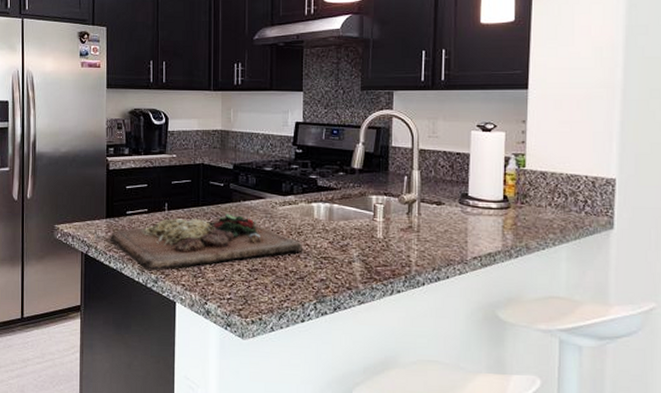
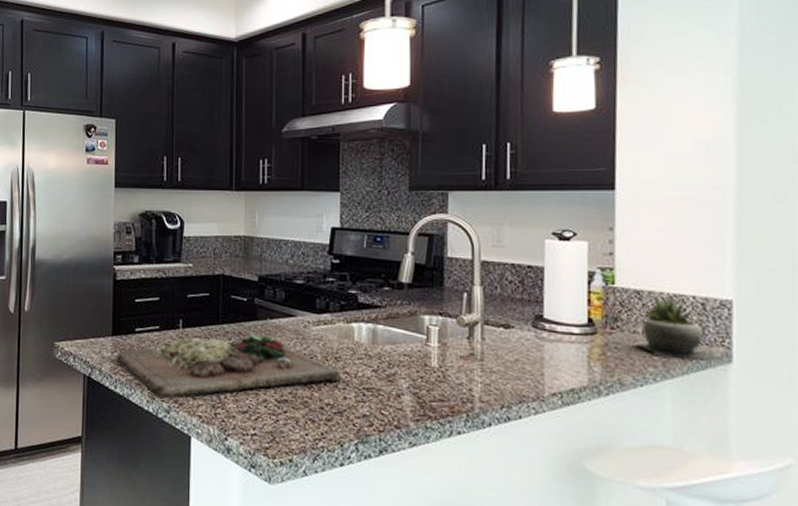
succulent plant: none [538,177,601,227] -> present [633,297,715,360]

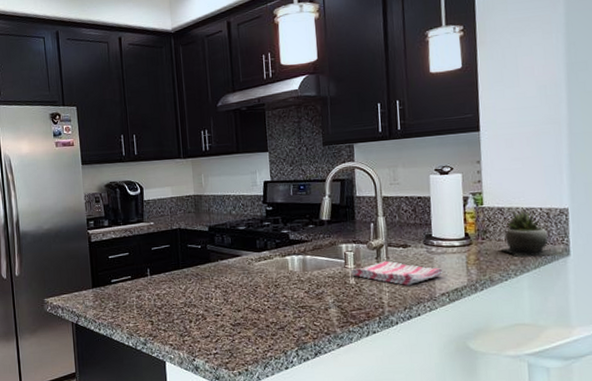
cutting board: present [116,333,342,399] -> none [97,273,282,334]
dish towel: none [433,342,556,378] -> present [351,260,443,286]

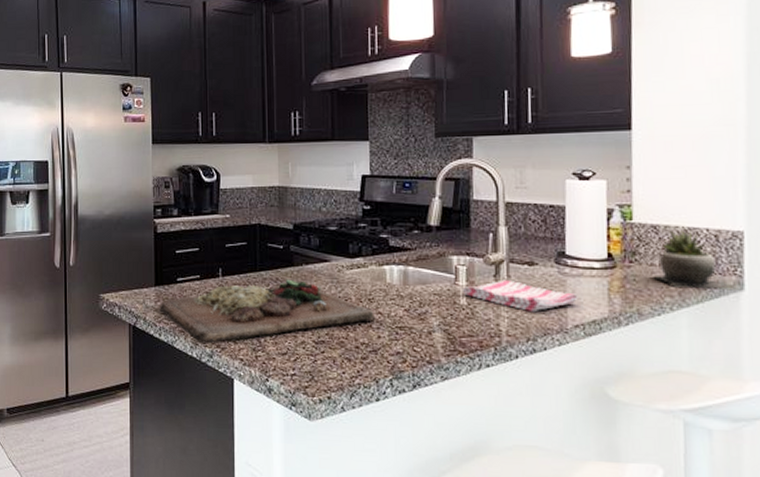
cutting board: none [97,273,282,334] -> present [159,279,376,344]

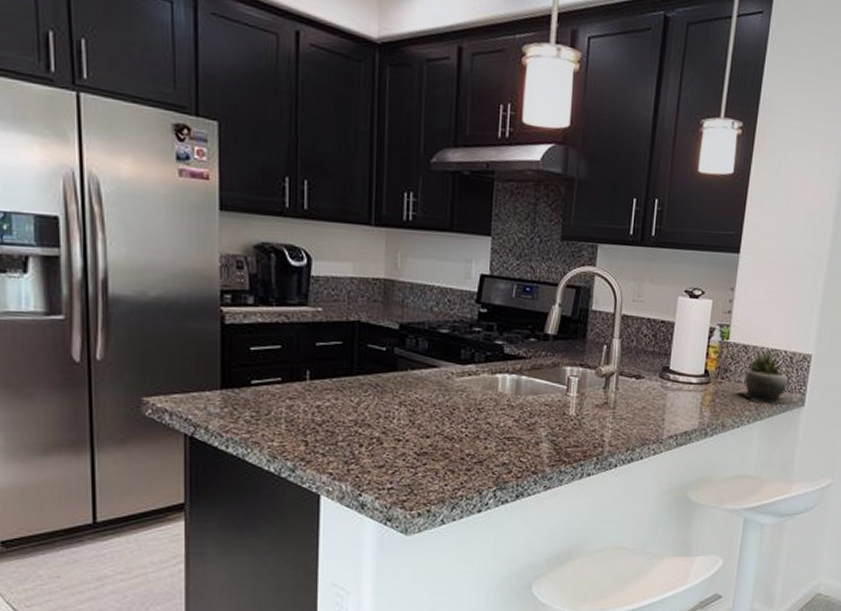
cutting board: present [159,279,376,344] -> none [227,385,484,457]
dish towel: present [462,279,578,313] -> none [572,391,675,424]

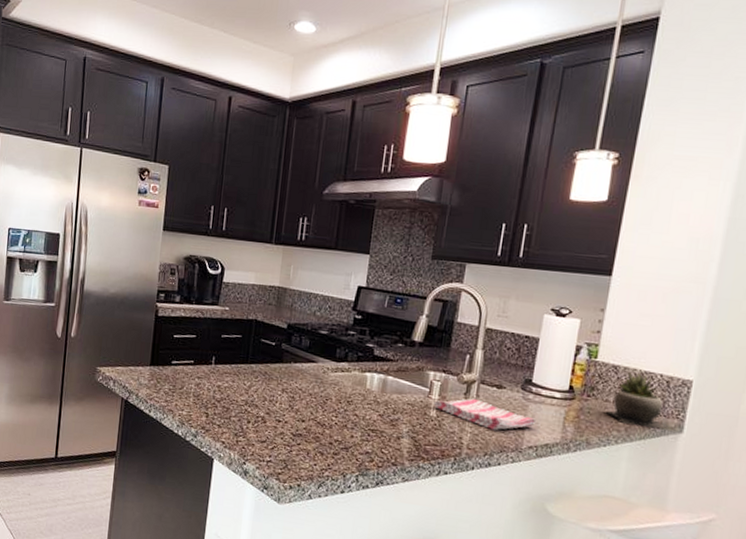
dish towel: none [572,391,675,424] -> present [433,398,537,431]

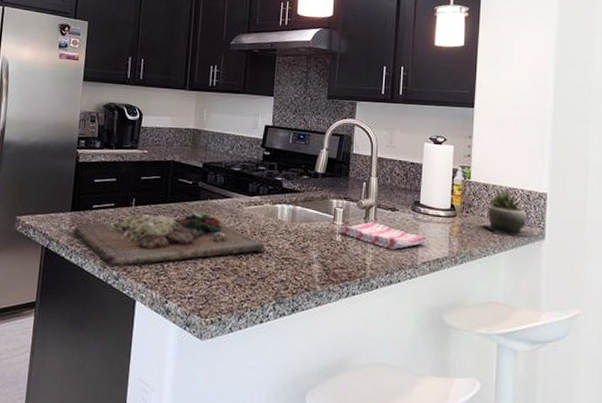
cutting board: none [152,373,352,425] -> present [73,211,266,268]

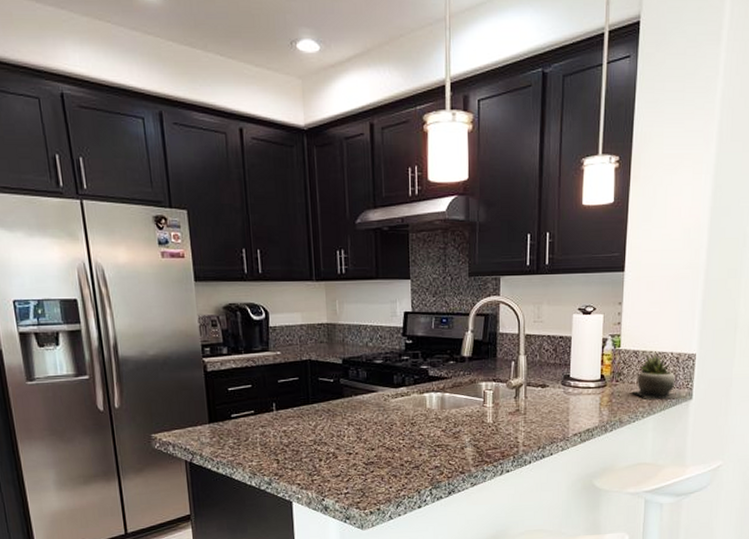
cutting board: present [73,211,266,268] -> none [215,409,418,474]
dish towel: present [338,221,427,250] -> none [489,400,578,426]

